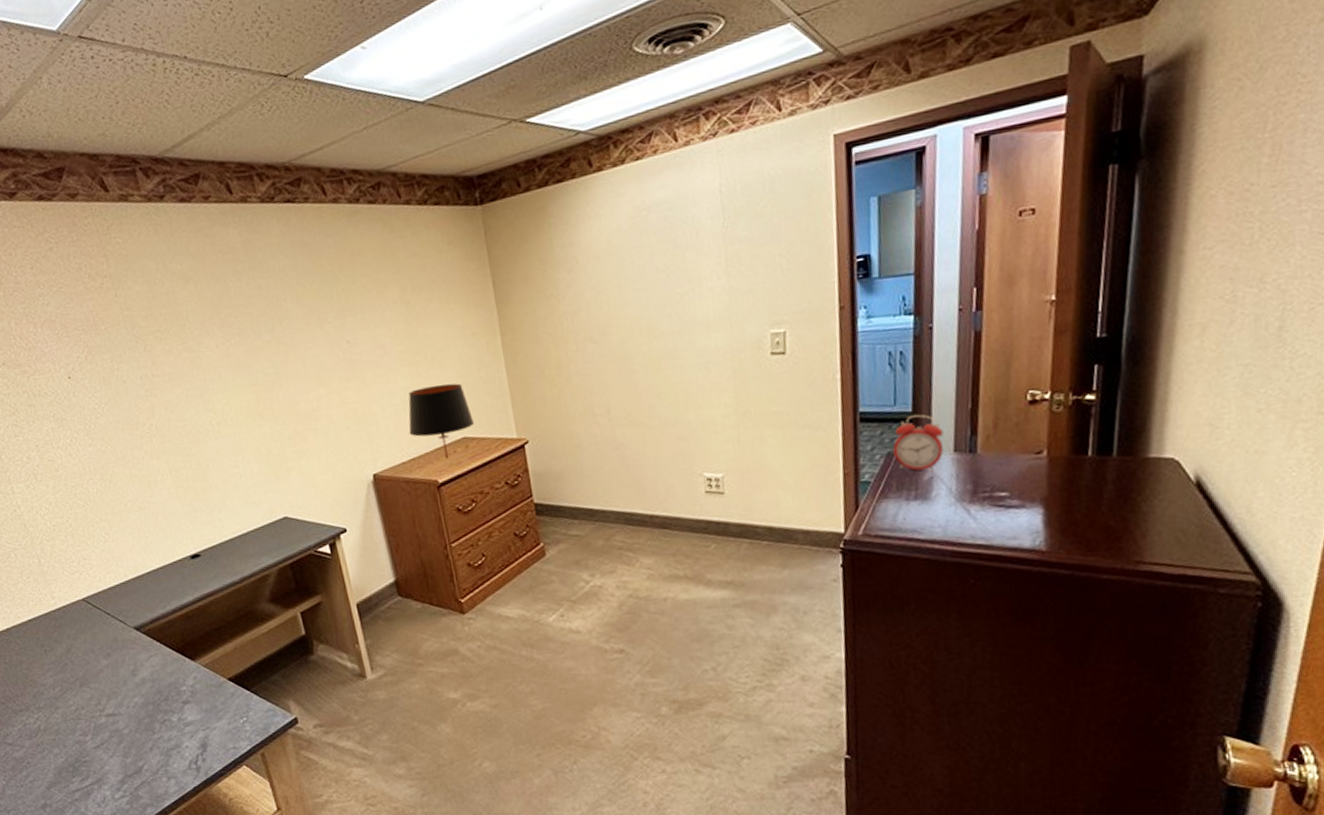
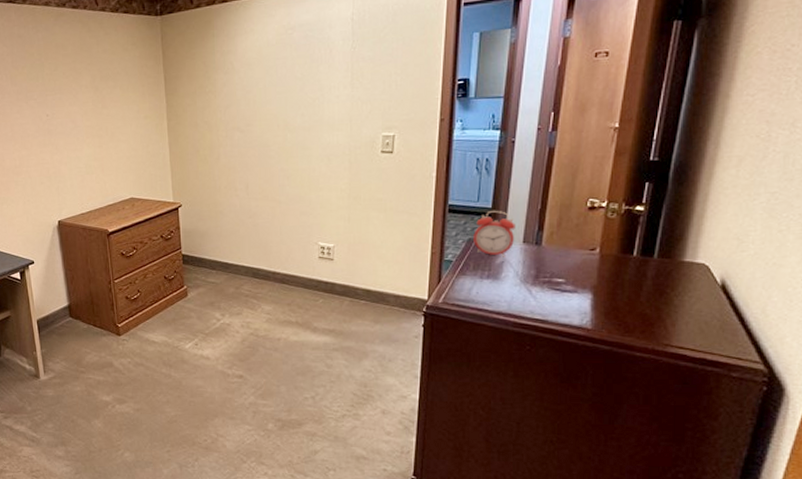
table lamp: present [408,383,475,459] -> none [89,154,141,214]

